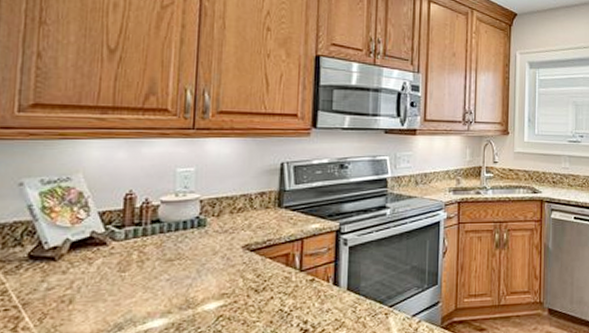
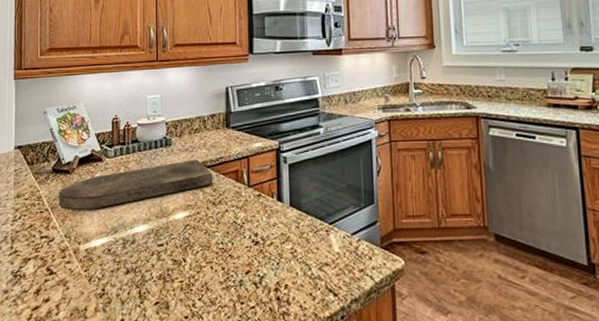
cutting board: none [35,242,257,307] -> present [59,159,212,211]

